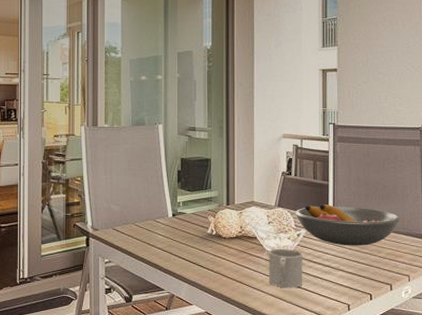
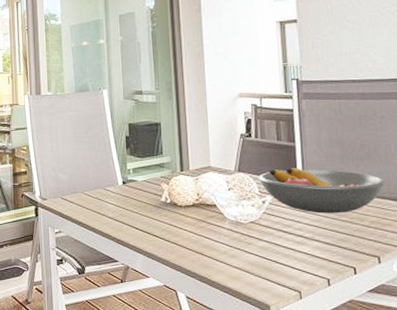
mug: present [269,249,303,288] -> none [231,217,272,261]

